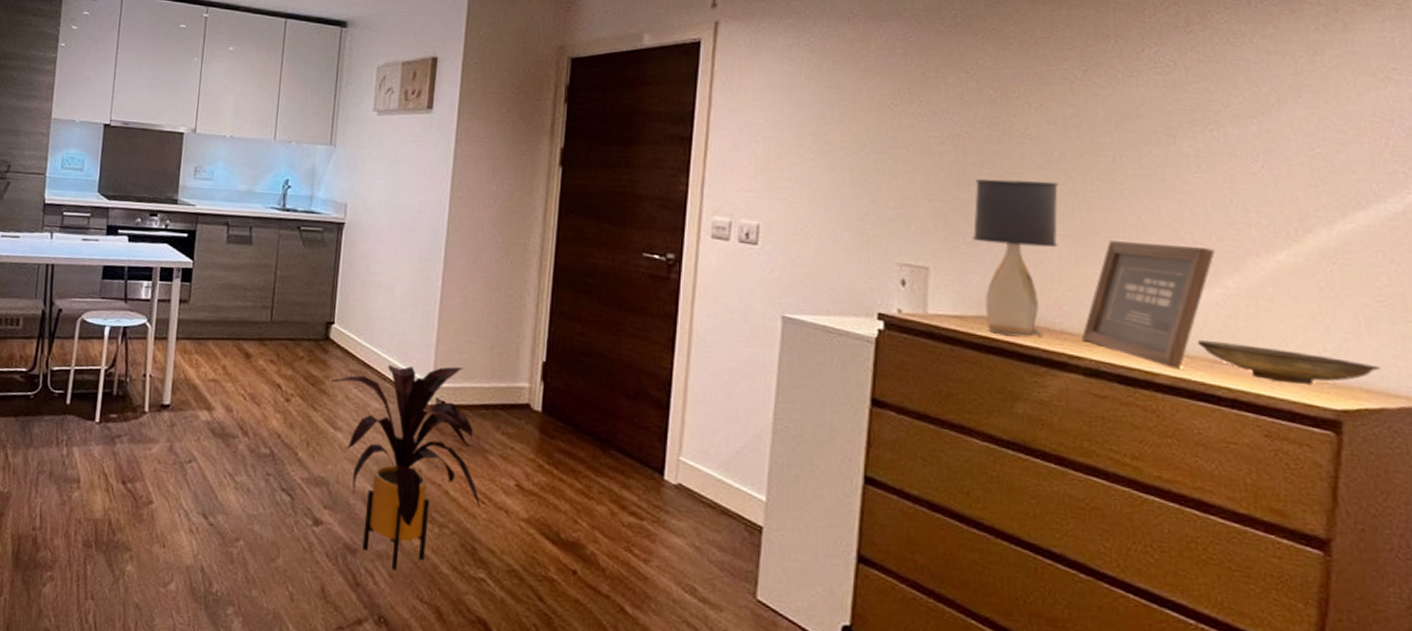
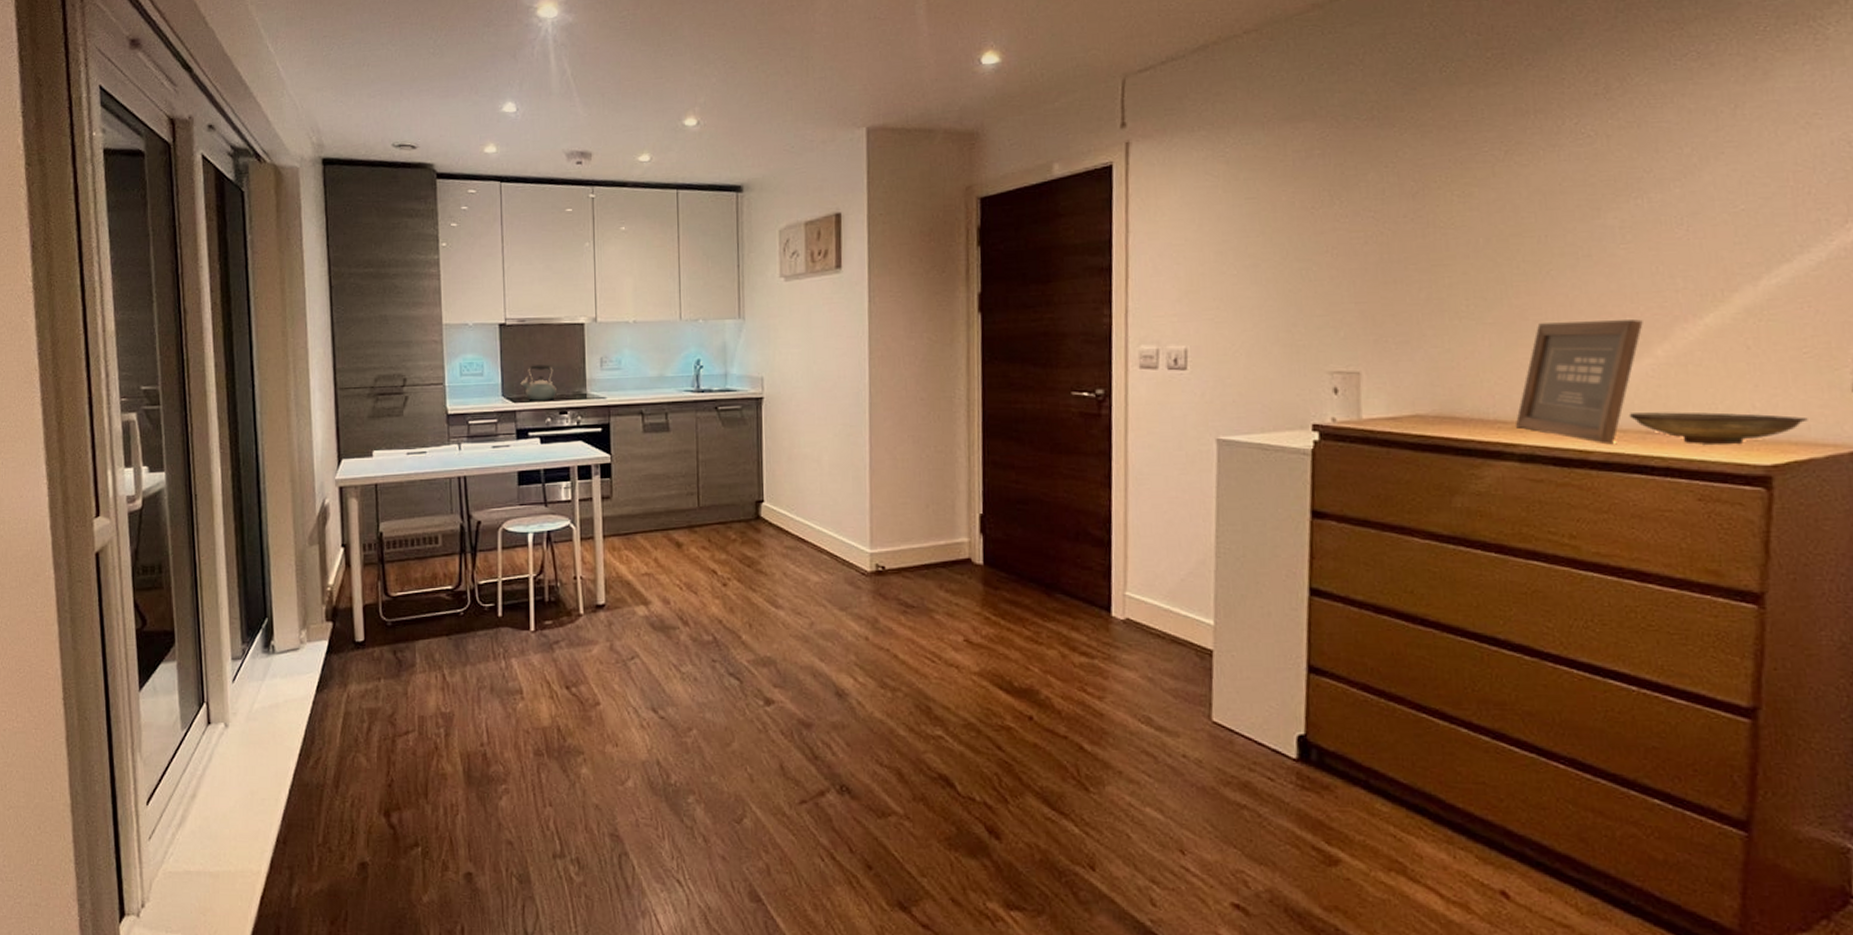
kettle: none [116,166,150,202] -> present [520,364,557,402]
house plant: present [331,364,480,571] -> none [767,530,931,739]
table lamp: present [972,179,1059,338] -> none [1401,270,1488,432]

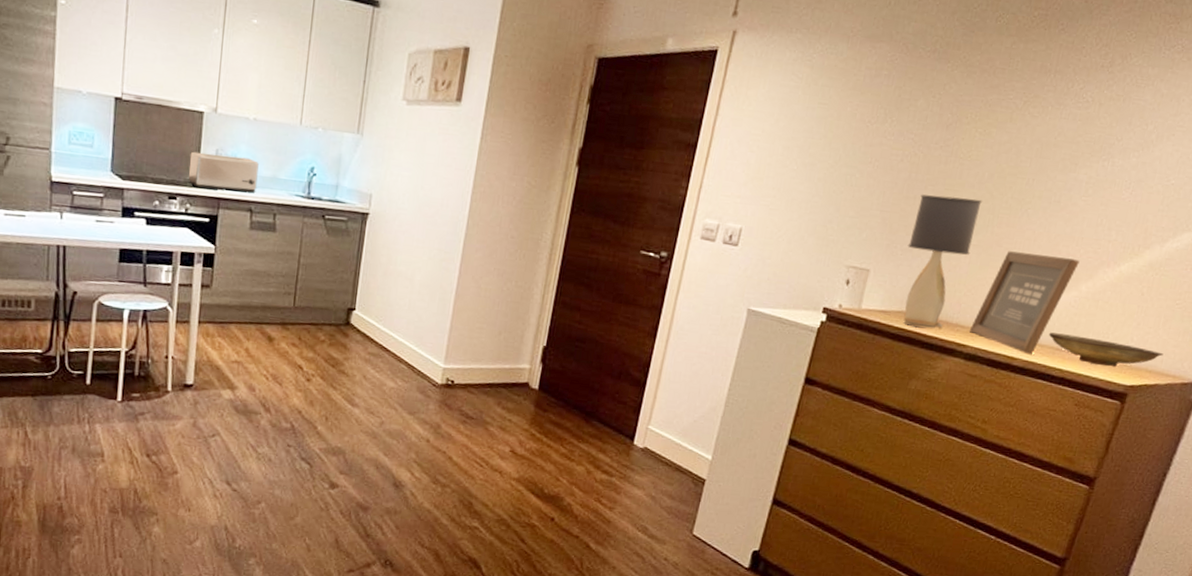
kettle: present [520,364,557,402] -> none [131,145,168,184]
toaster: none [575,361,645,399] -> present [189,151,259,192]
table lamp: none [1401,270,1488,432] -> present [903,194,982,329]

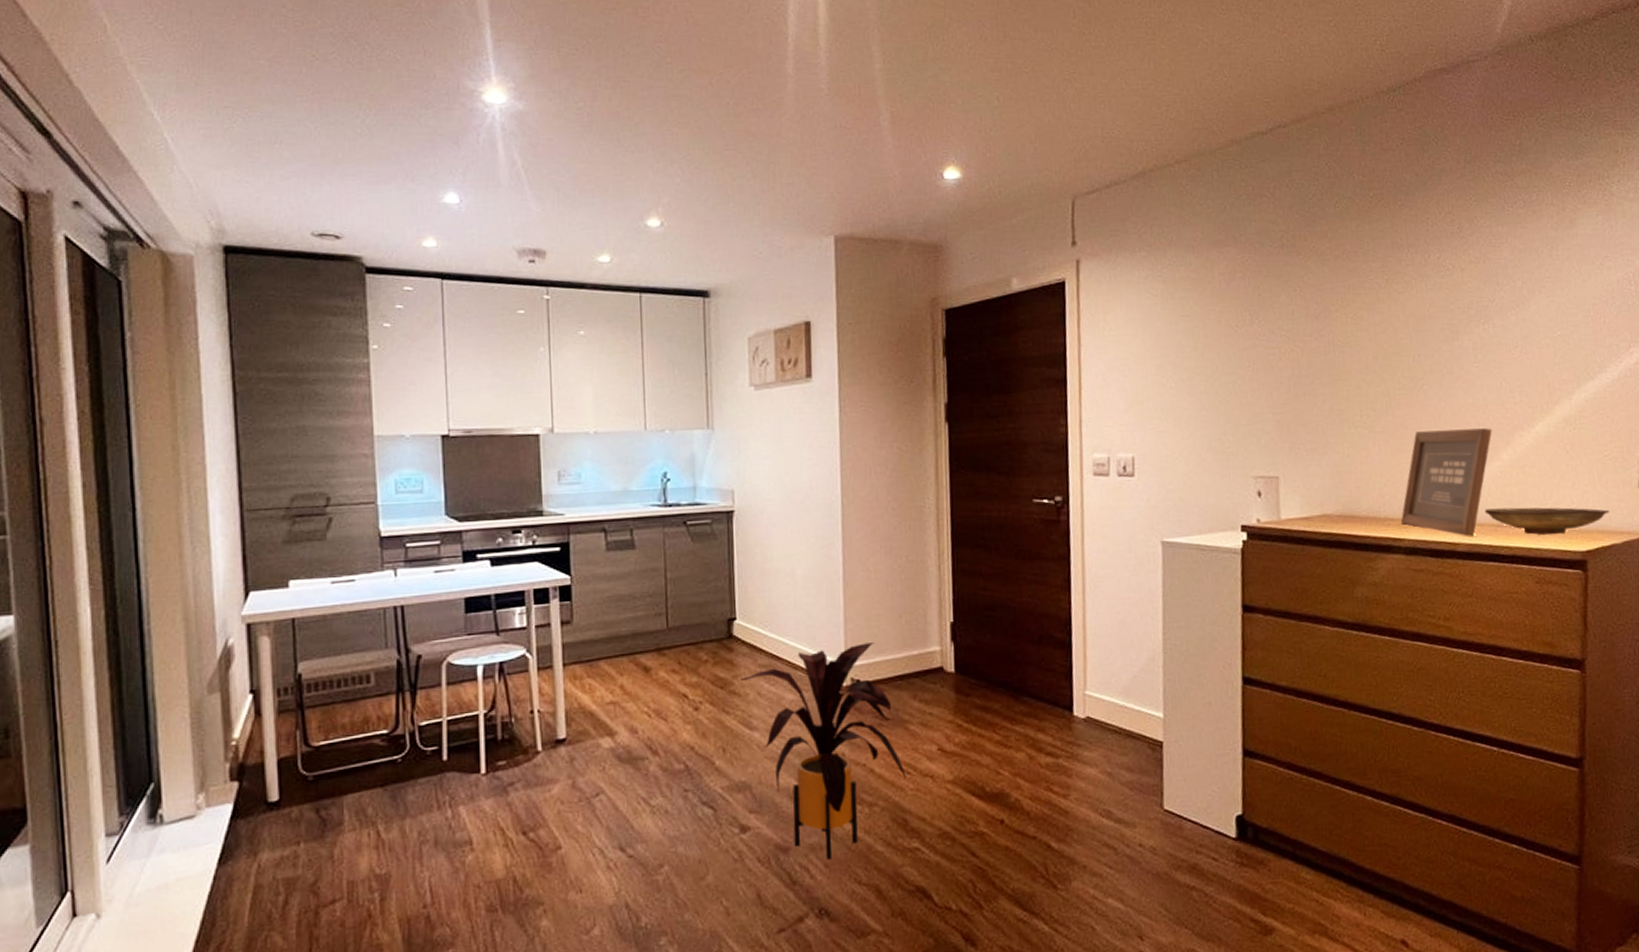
toaster: present [189,151,259,192] -> none [530,475,607,516]
house plant: none [350,347,479,523] -> present [741,642,906,860]
table lamp: present [903,194,982,329] -> none [1309,384,1378,529]

